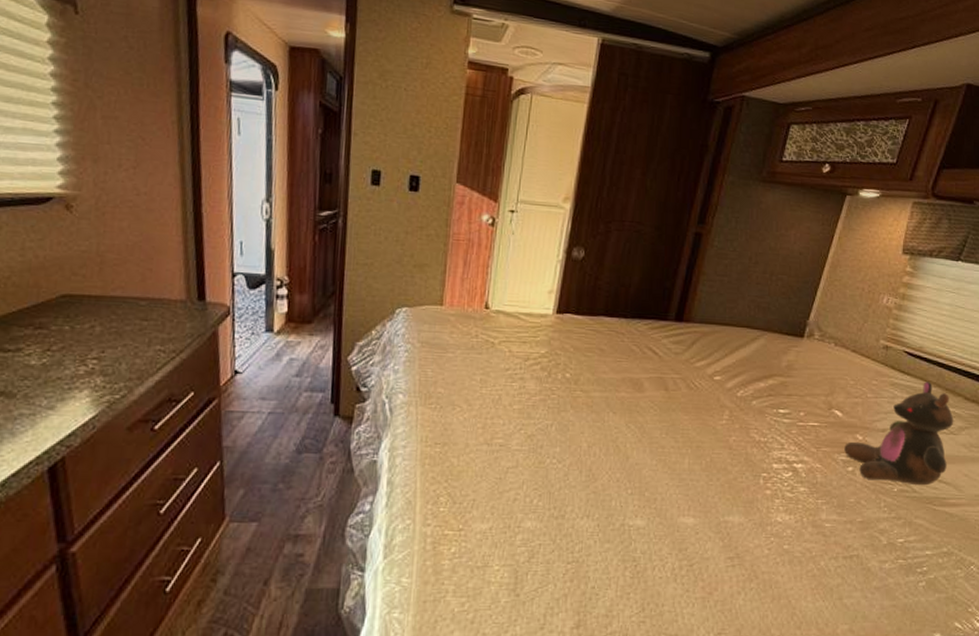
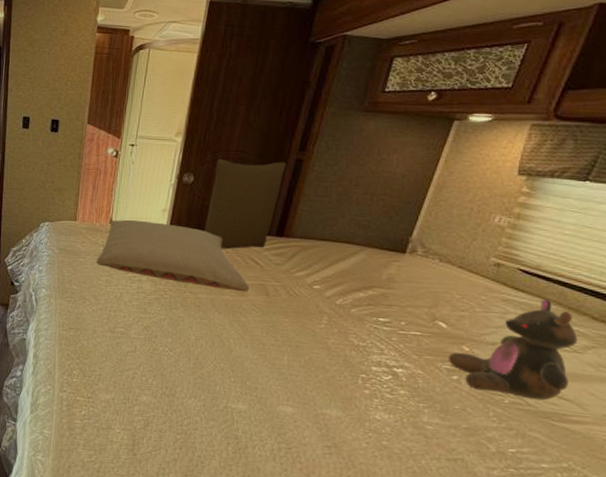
pillow: none [468,303,648,387] -> present [96,219,250,292]
pillow: none [597,231,685,338] -> present [204,159,286,250]

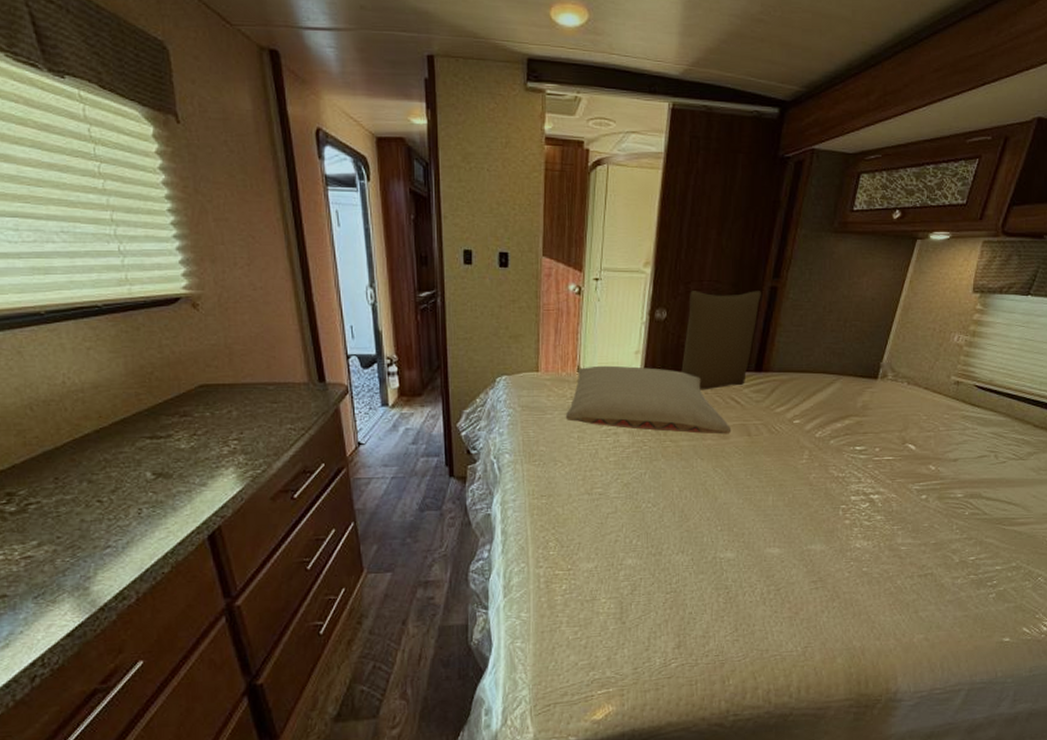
stuffed bear: present [449,299,578,401] -> none [918,412,1023,509]

